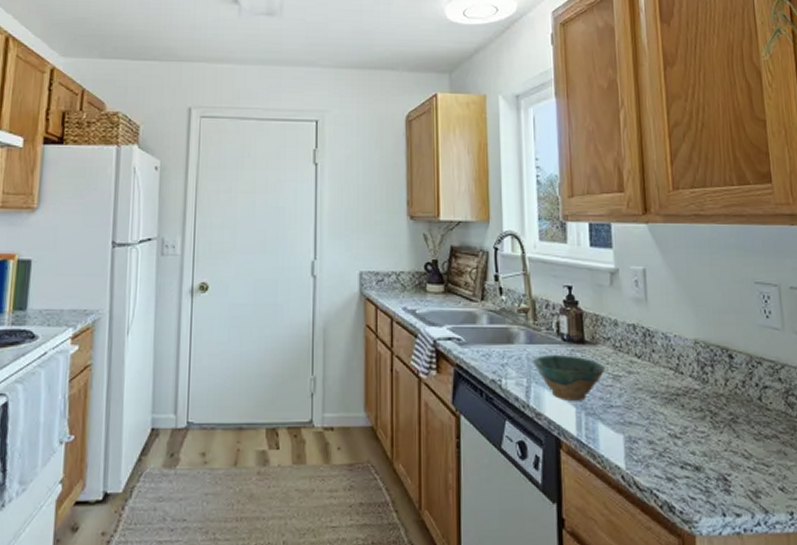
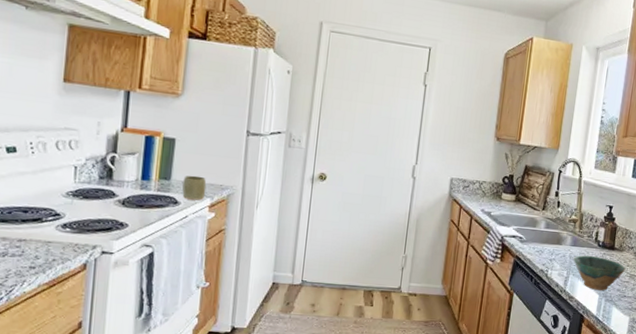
mug: none [40,301,68,332] -> present [182,175,207,201]

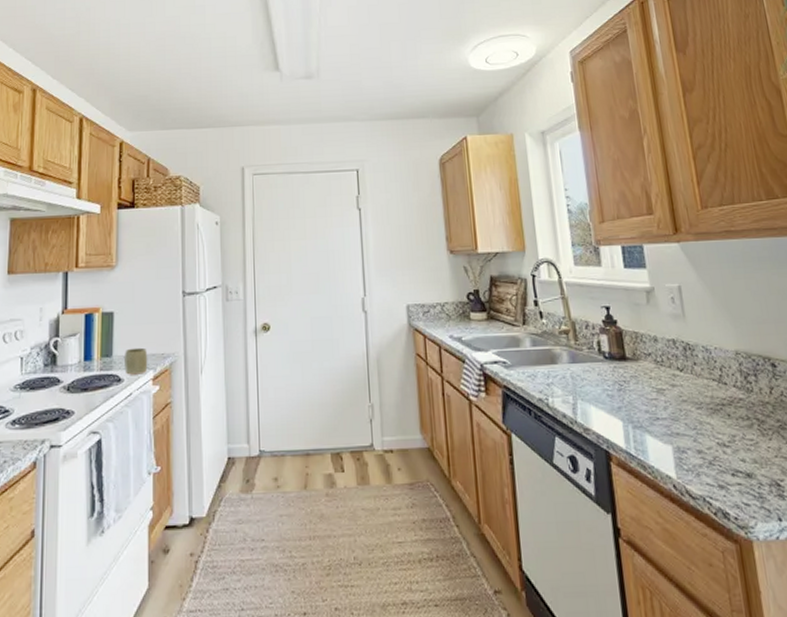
bowl: present [573,255,626,291] -> none [576,372,649,415]

